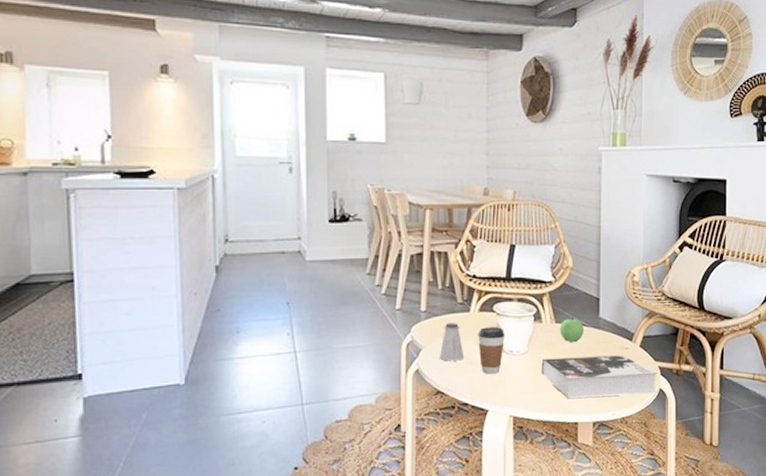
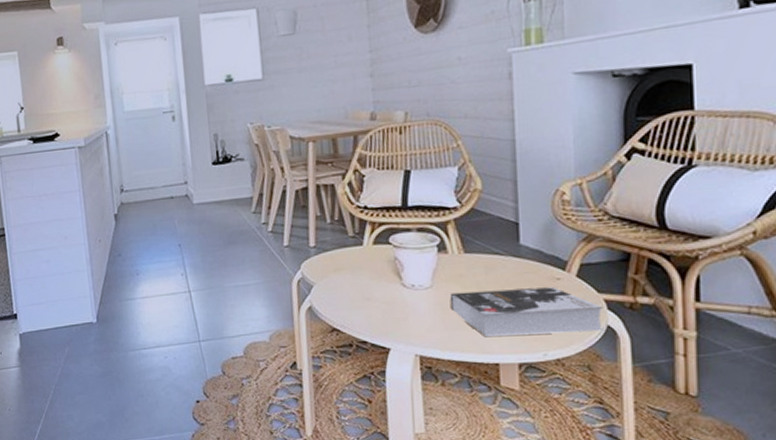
saltshaker: present [439,323,465,361] -> none [332,257,360,298]
coffee cup: present [478,327,505,374] -> none [373,260,405,311]
apple: present [559,318,584,343] -> none [469,246,501,275]

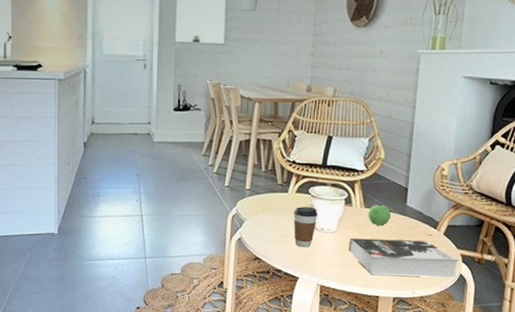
coffee cup: none [373,260,405,311] -> present [293,207,318,247]
apple: none [469,246,501,275] -> present [368,204,391,226]

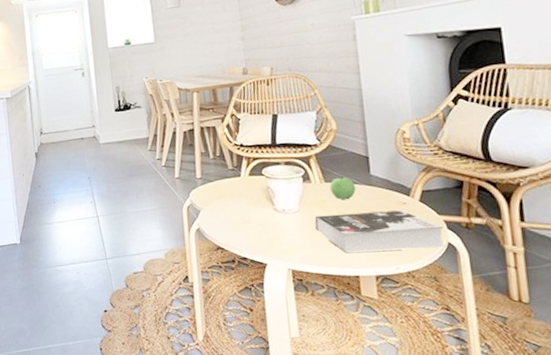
coffee cup: present [293,207,318,247] -> none [250,188,276,231]

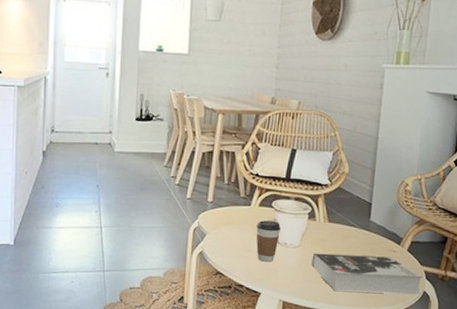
coffee cup: none [250,188,276,231] -> present [256,220,281,262]
apple: present [329,177,356,200] -> none [331,219,355,242]

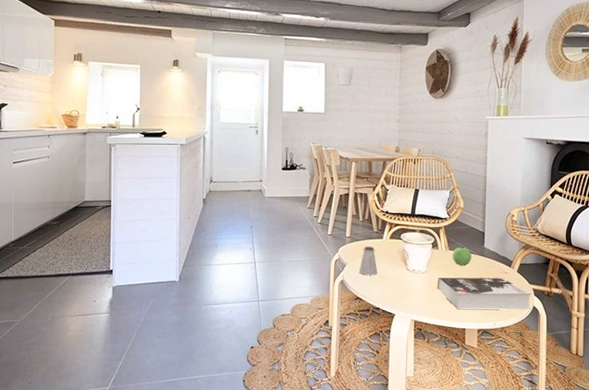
saltshaker: none [220,214,243,248] -> present [358,247,378,275]
coffee cup: present [256,220,281,262] -> none [388,251,409,287]
apple: none [331,219,355,242] -> present [452,247,471,266]

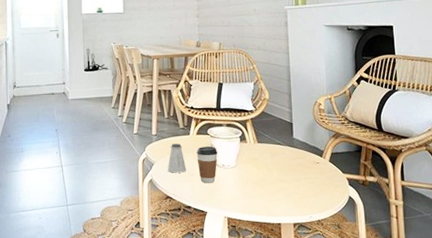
coffee cup: none [388,251,409,287] -> present [196,146,218,183]
book: present [437,277,532,310] -> none [248,169,347,203]
apple: present [452,247,471,266] -> none [261,139,281,159]

